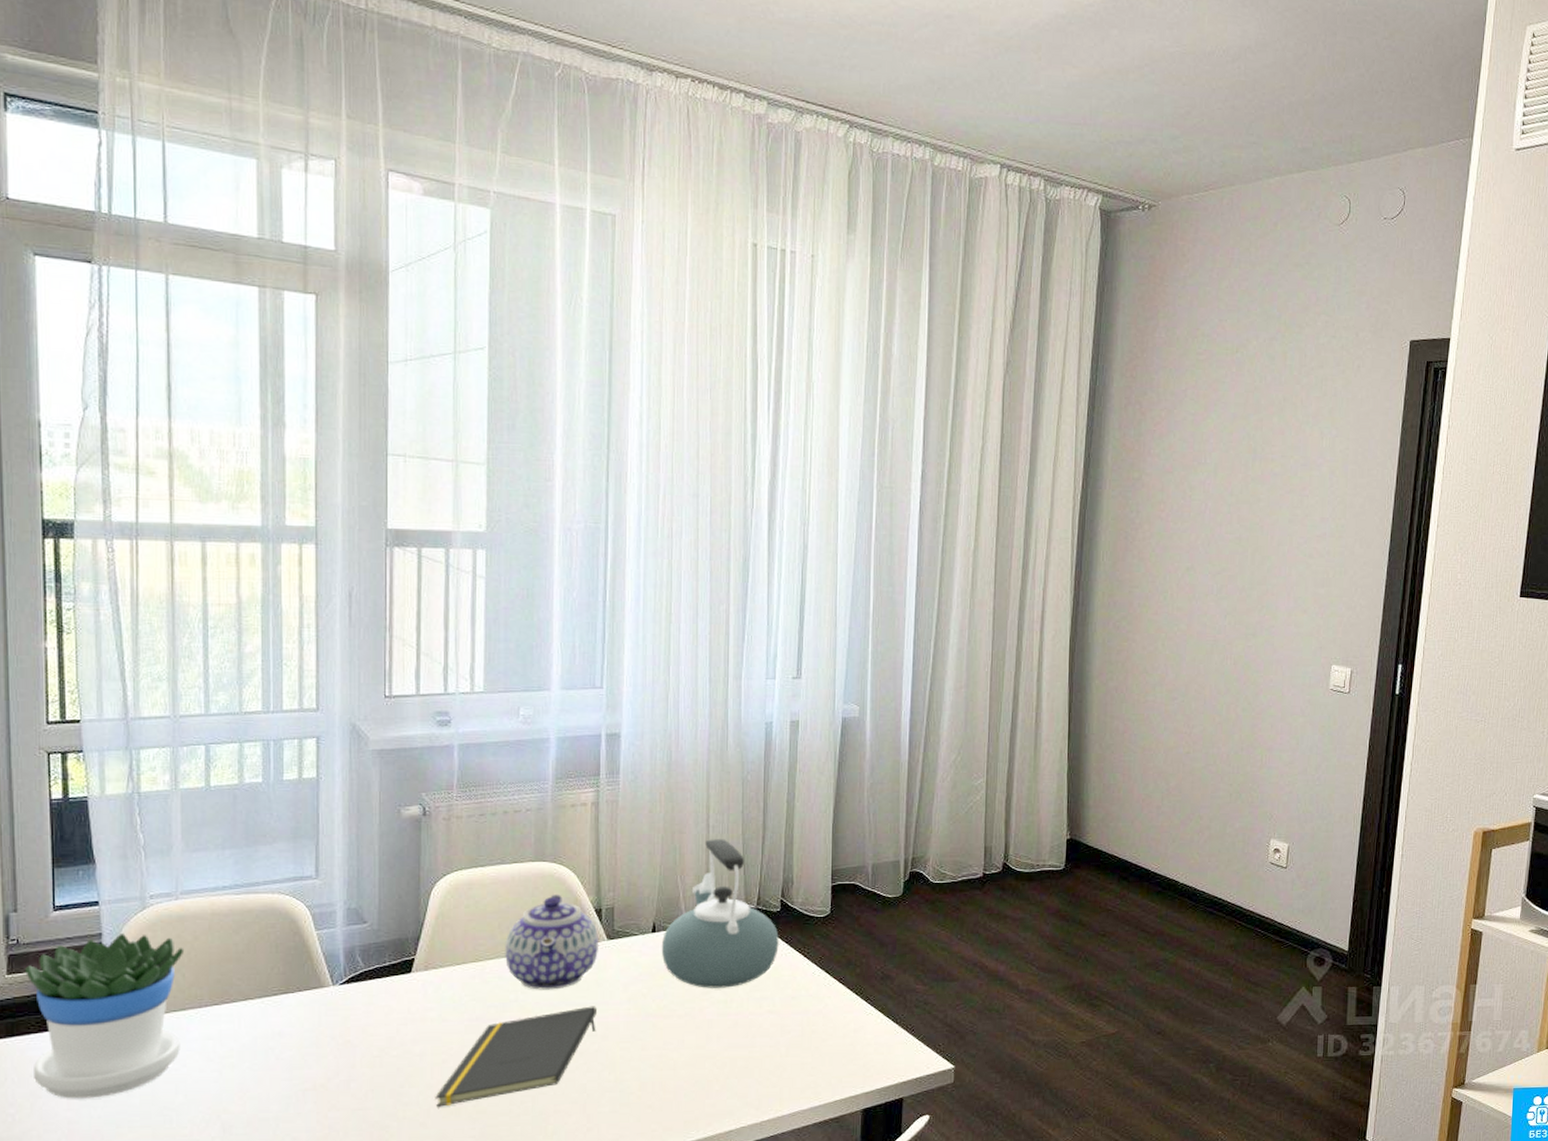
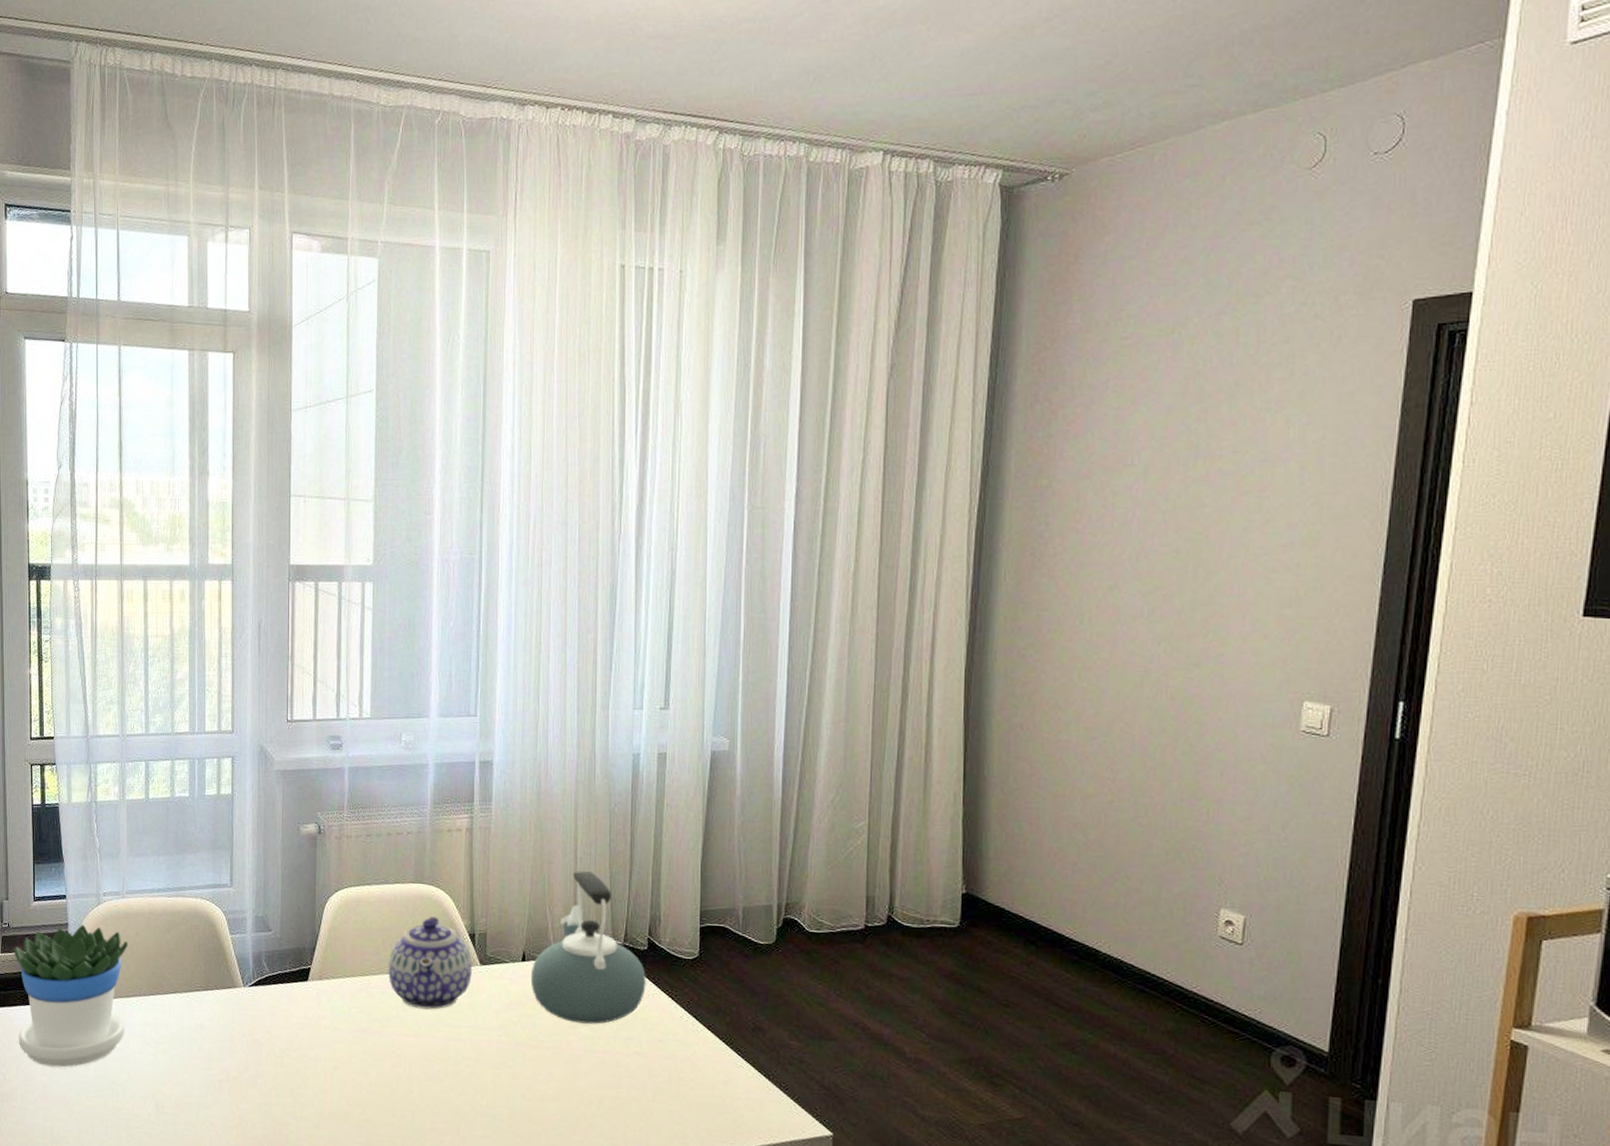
notepad: present [435,1006,596,1107] -> none [327,1029,470,1111]

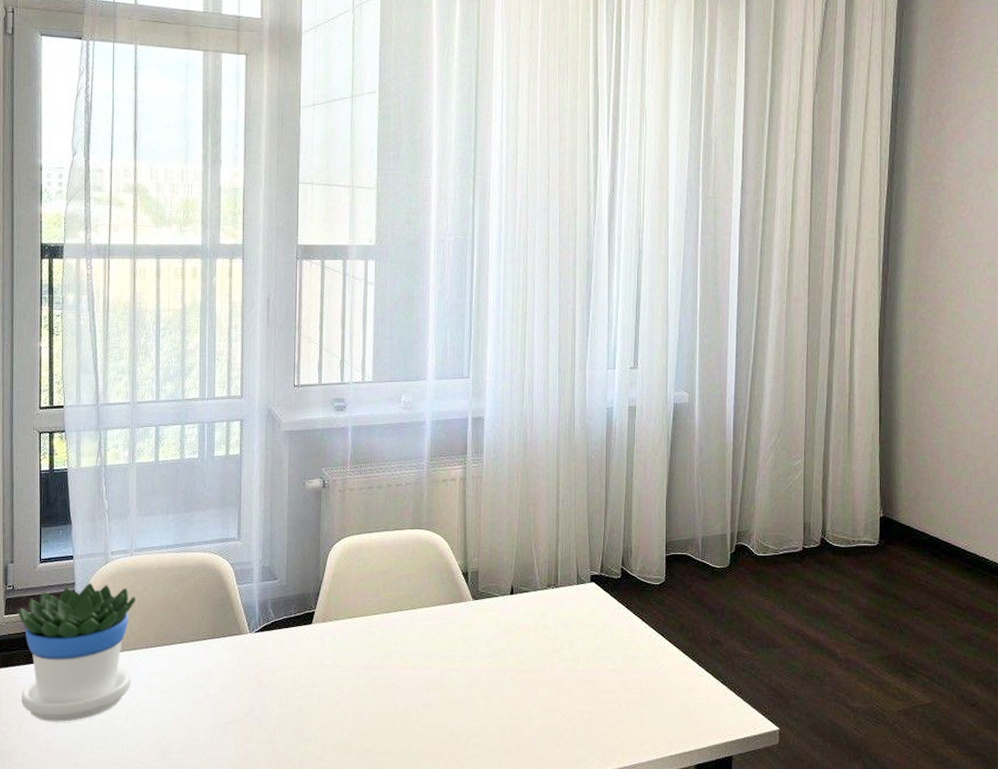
teapot: present [388,916,472,1010] -> none [388,559,465,643]
kettle: present [530,871,646,1024] -> none [518,512,620,647]

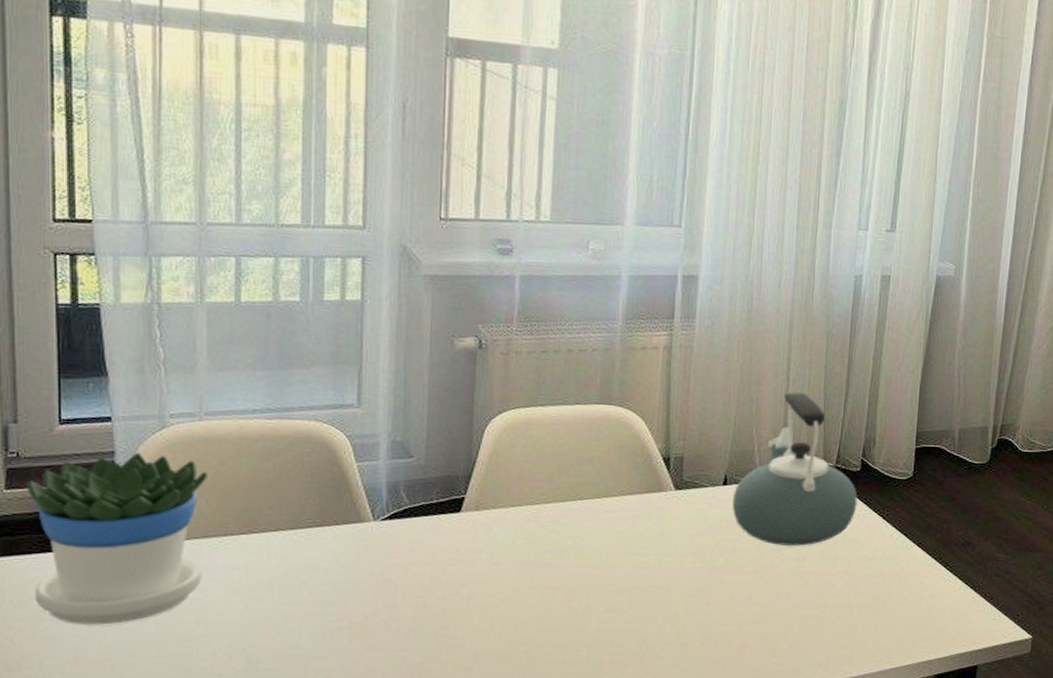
kettle: none [518,512,620,647] -> present [732,392,858,546]

